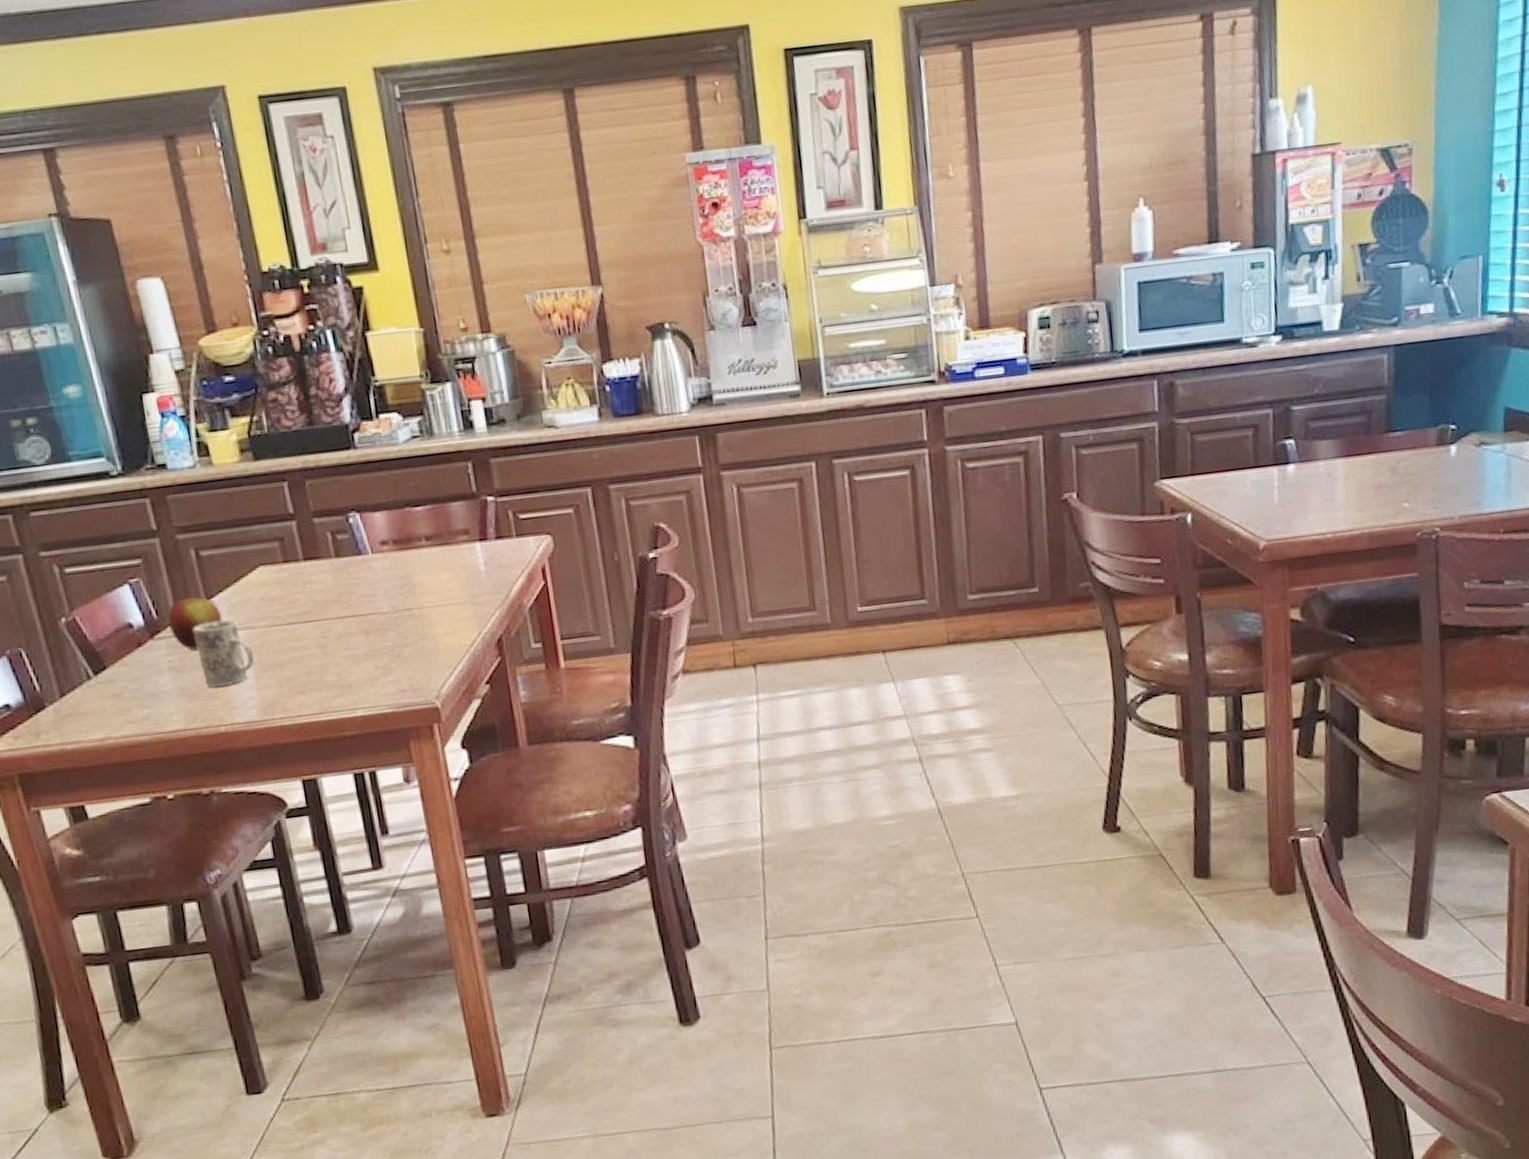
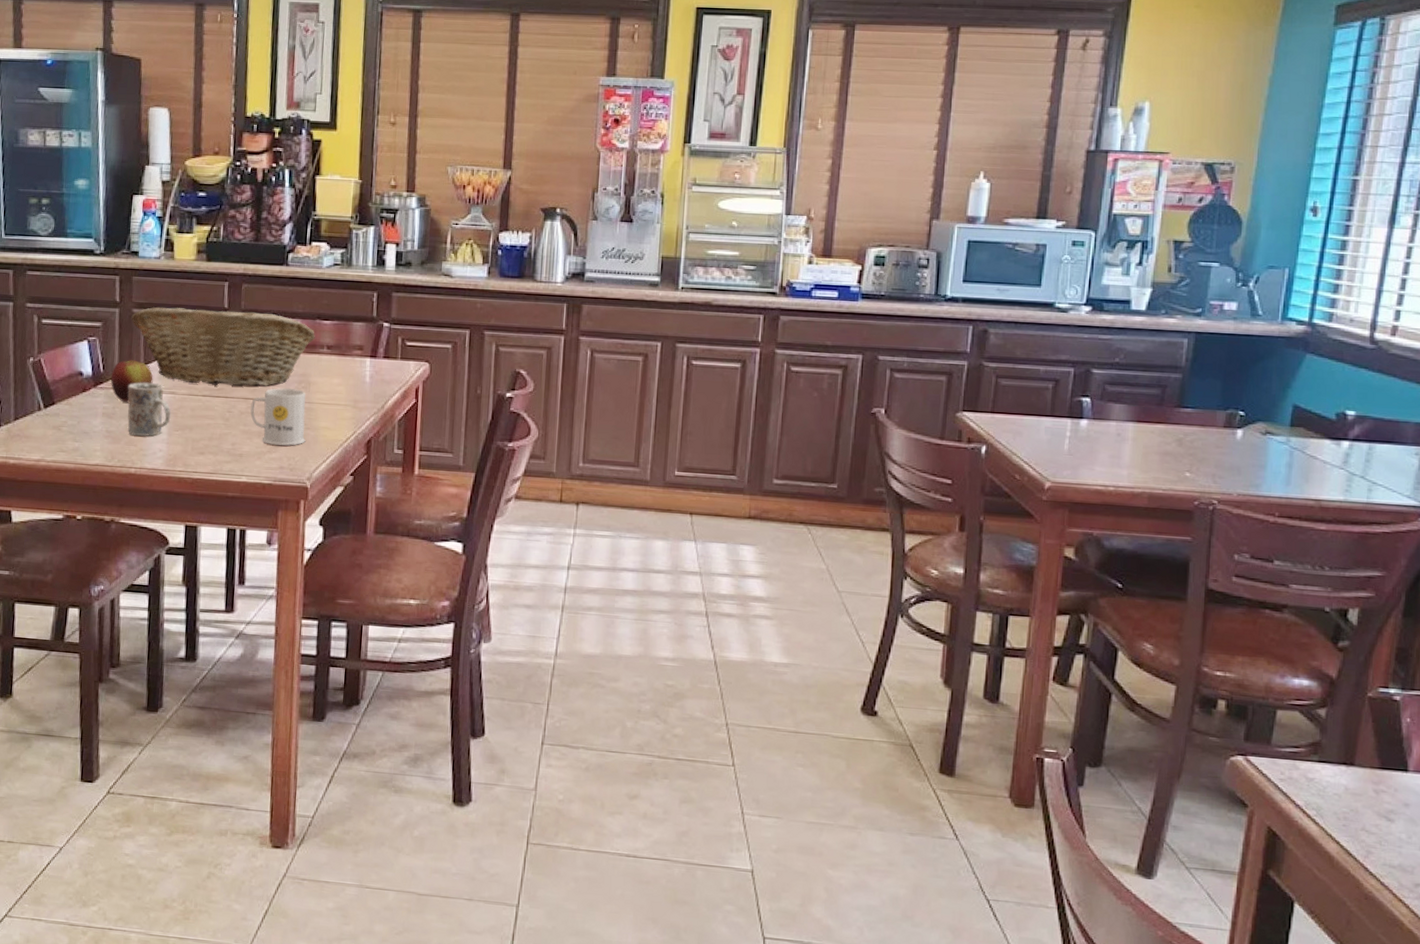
fruit basket: none [176,509,409,612] -> present [131,307,315,387]
mug: none [348,595,424,667] -> present [250,387,306,446]

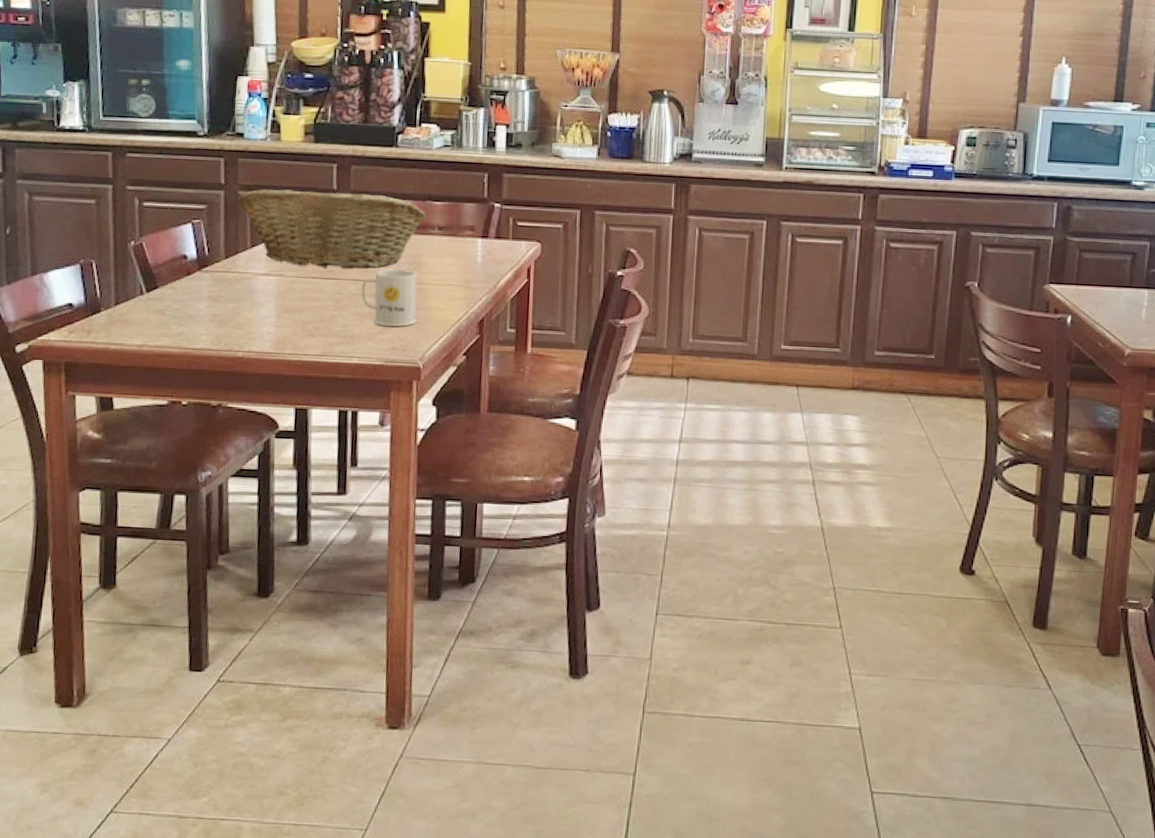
apple: present [110,360,153,403] -> none [216,242,261,286]
mug: present [127,382,171,436] -> none [234,265,280,319]

